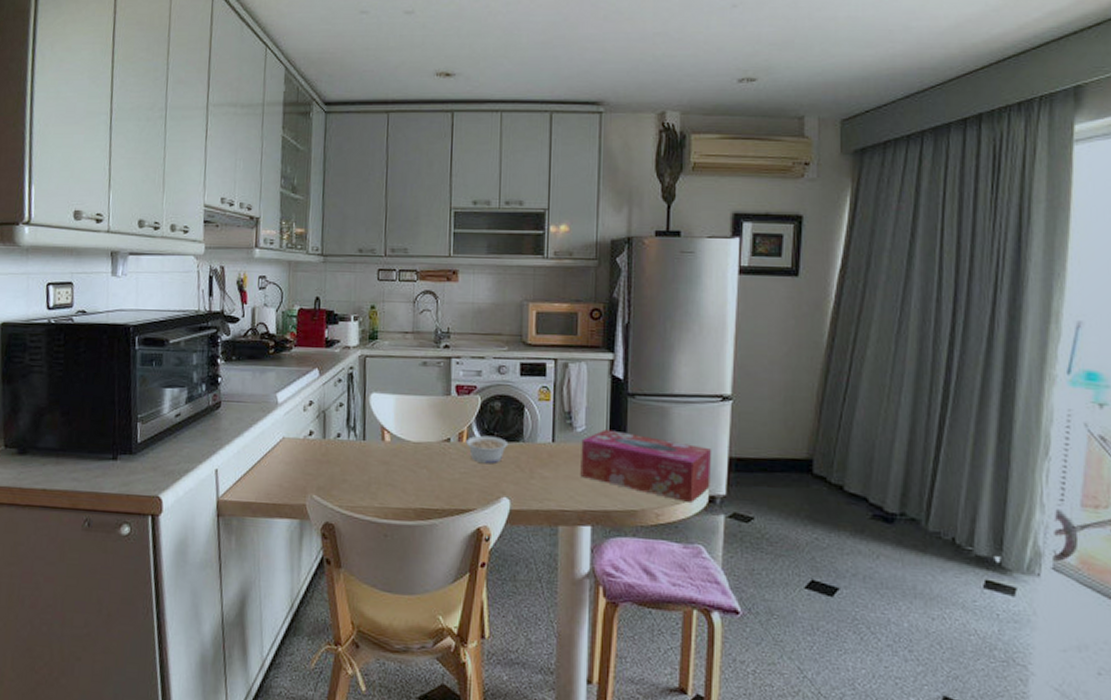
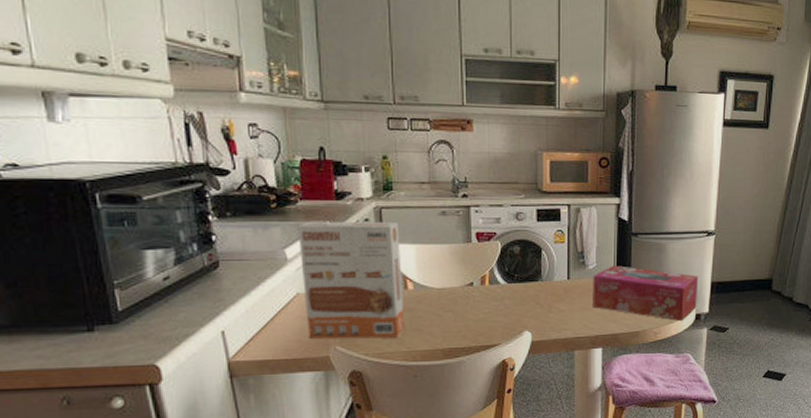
cereal box: none [289,367,381,492] -> present [297,220,405,339]
legume: present [466,435,509,464] -> none [489,277,528,303]

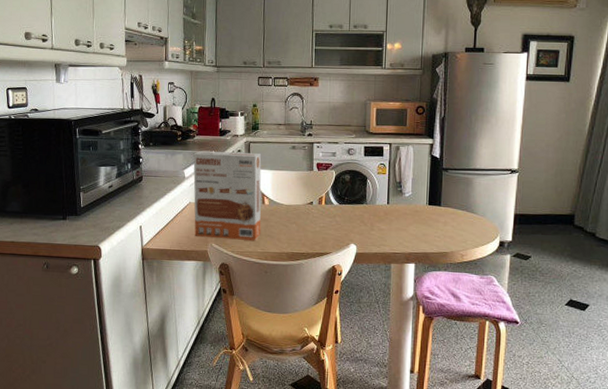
tissue box: present [592,265,698,322] -> none [407,195,502,247]

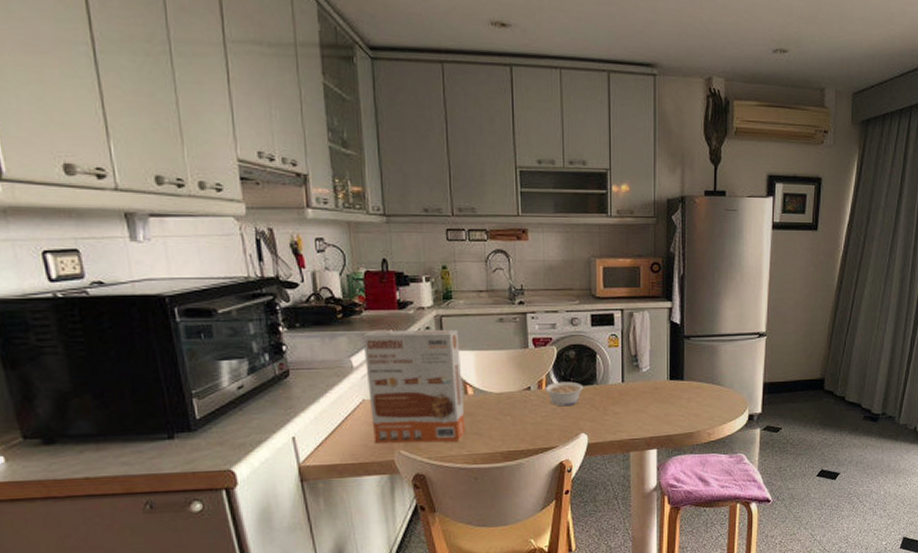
legume: none [324,199,356,221] -> present [545,381,584,407]

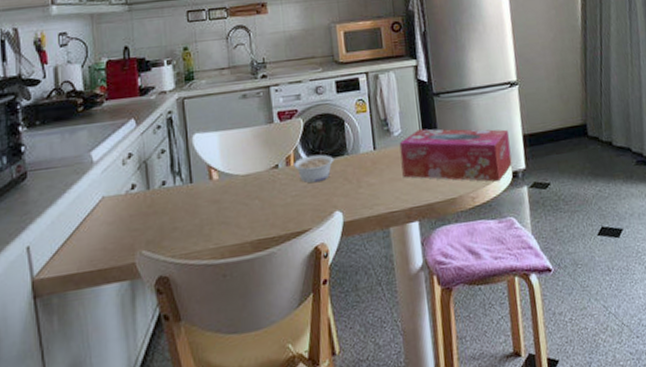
cereal box: present [362,329,466,444] -> none [103,111,212,245]
tissue box: none [646,368,750,423] -> present [399,128,512,182]

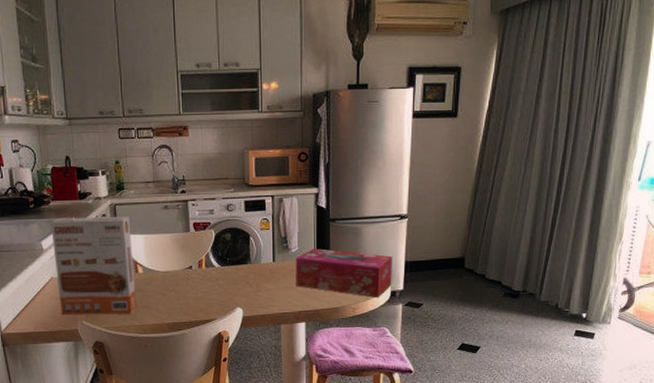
cereal box: none [103,111,212,245] -> present [50,216,137,315]
legume: present [294,154,335,183] -> none [205,261,239,284]

